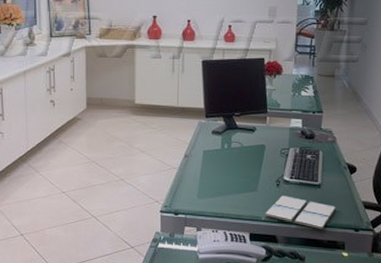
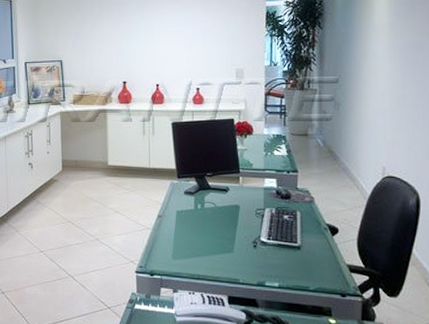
drink coaster: present [265,196,336,230] -> none [243,257,319,294]

